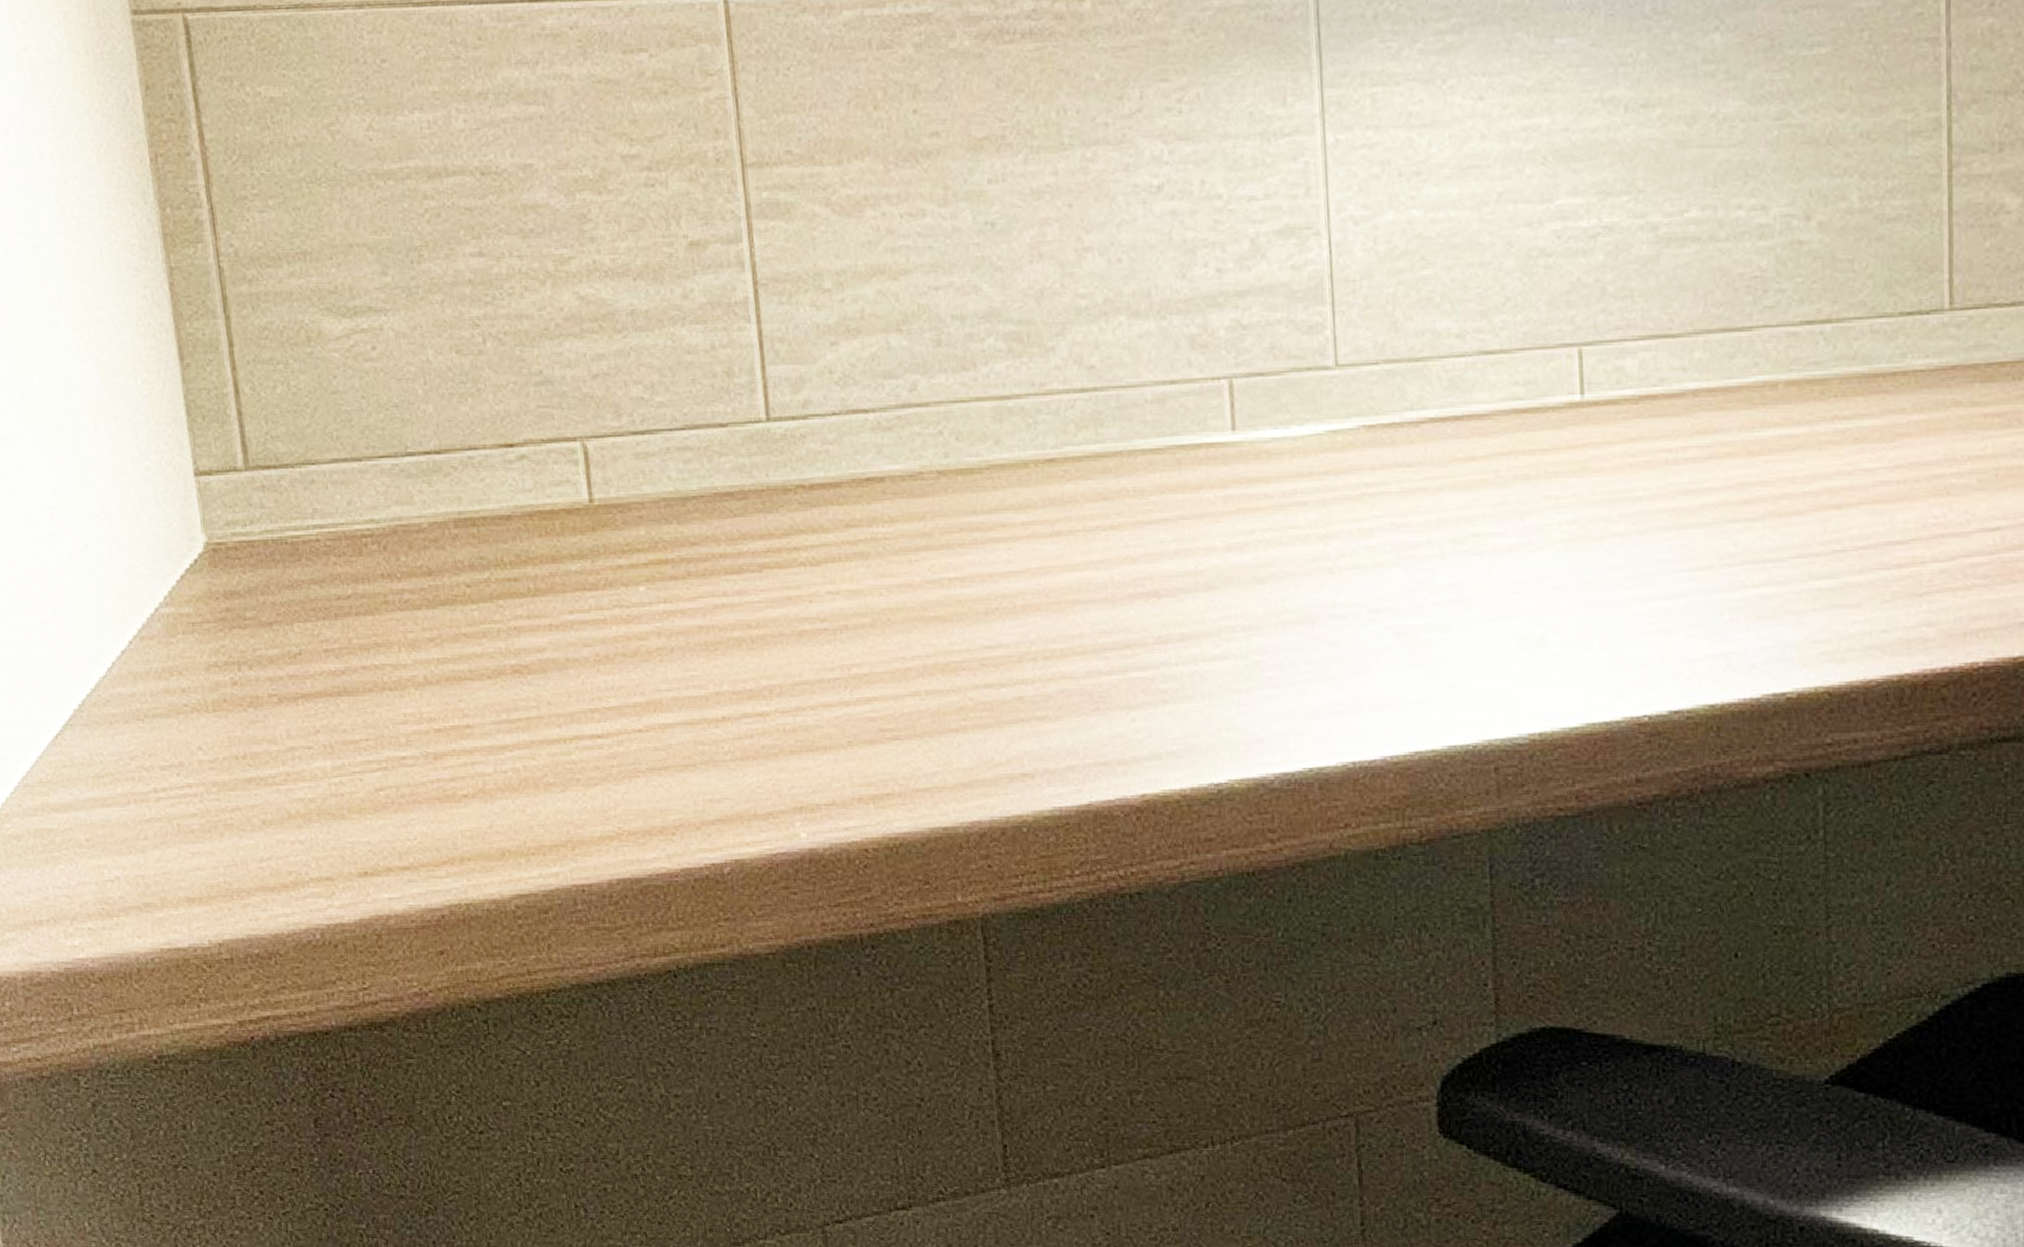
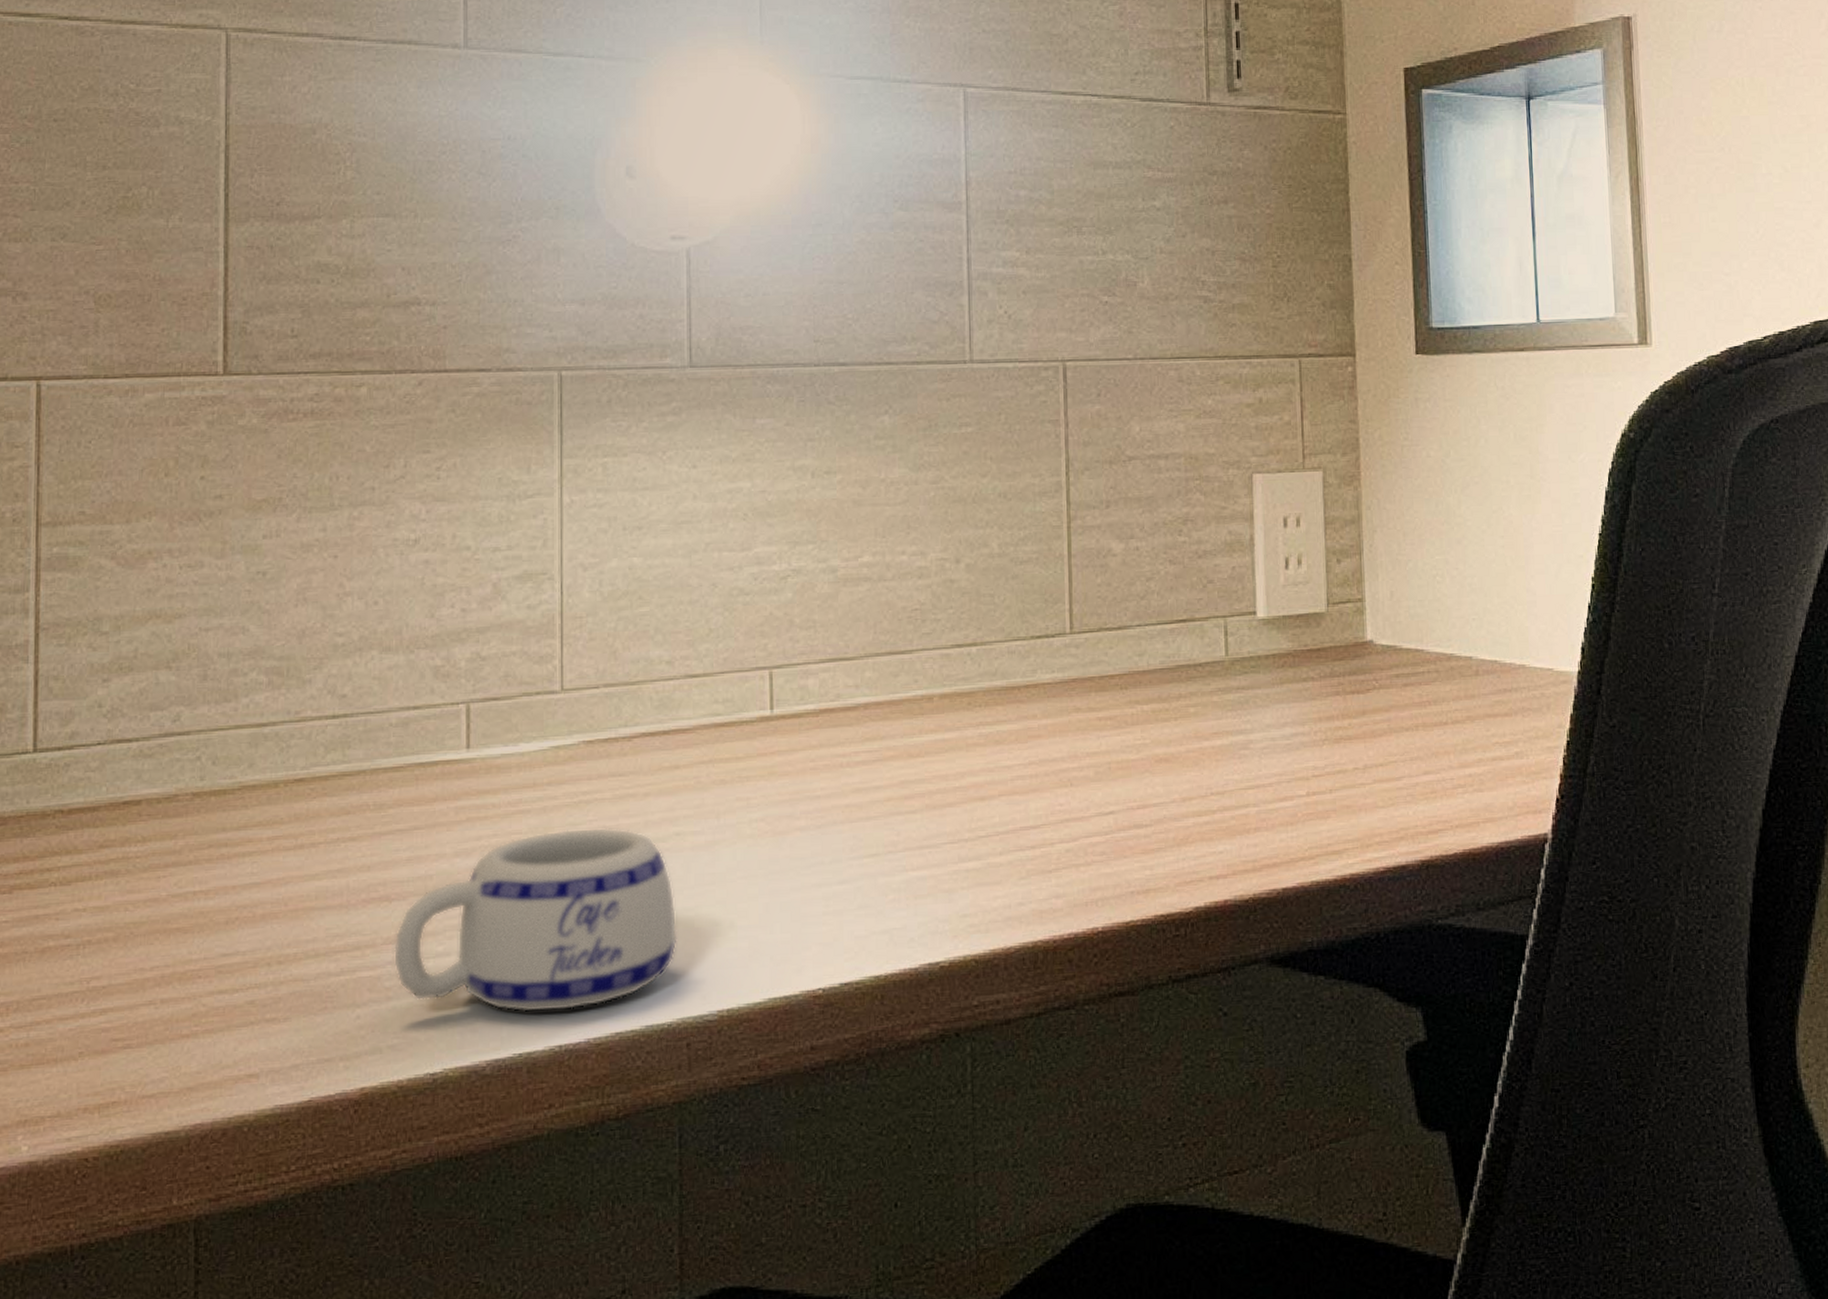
mug: none [1166,524,1480,725] -> present [393,827,677,1013]

